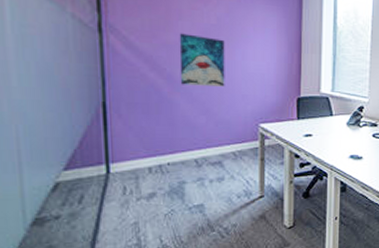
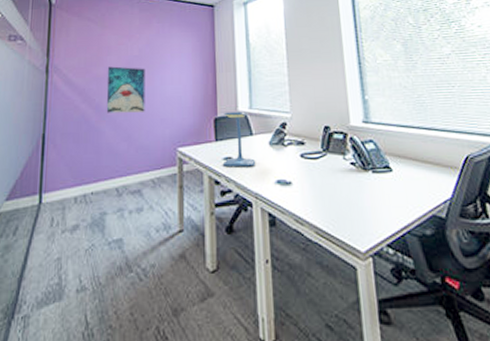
desk lamp: none [303,93,334,144] -> present [222,111,256,167]

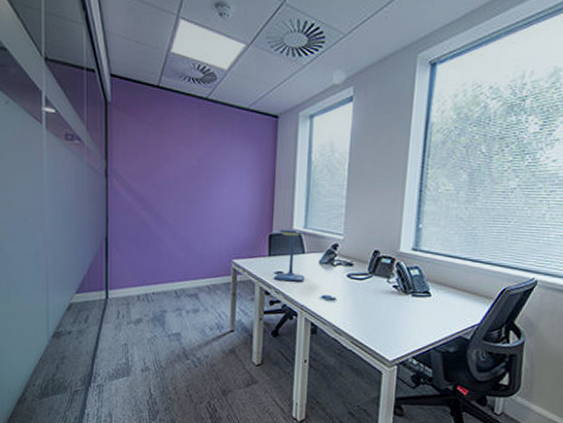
wall art: present [106,66,145,113] -> none [165,175,204,223]

